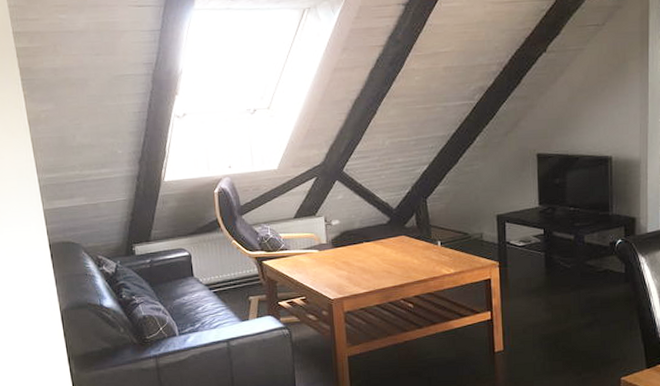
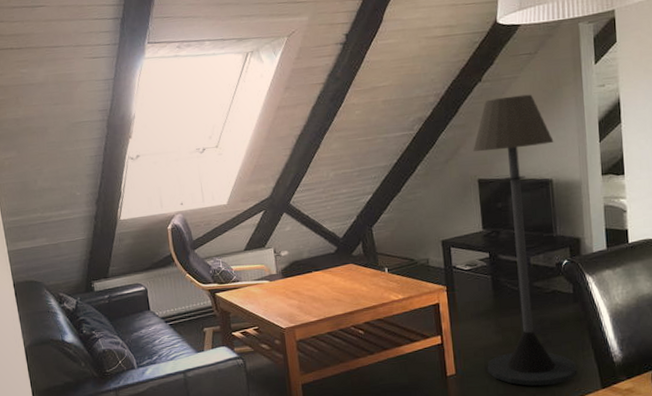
floor lamp: none [534,67,624,364] -> present [473,94,578,386]

